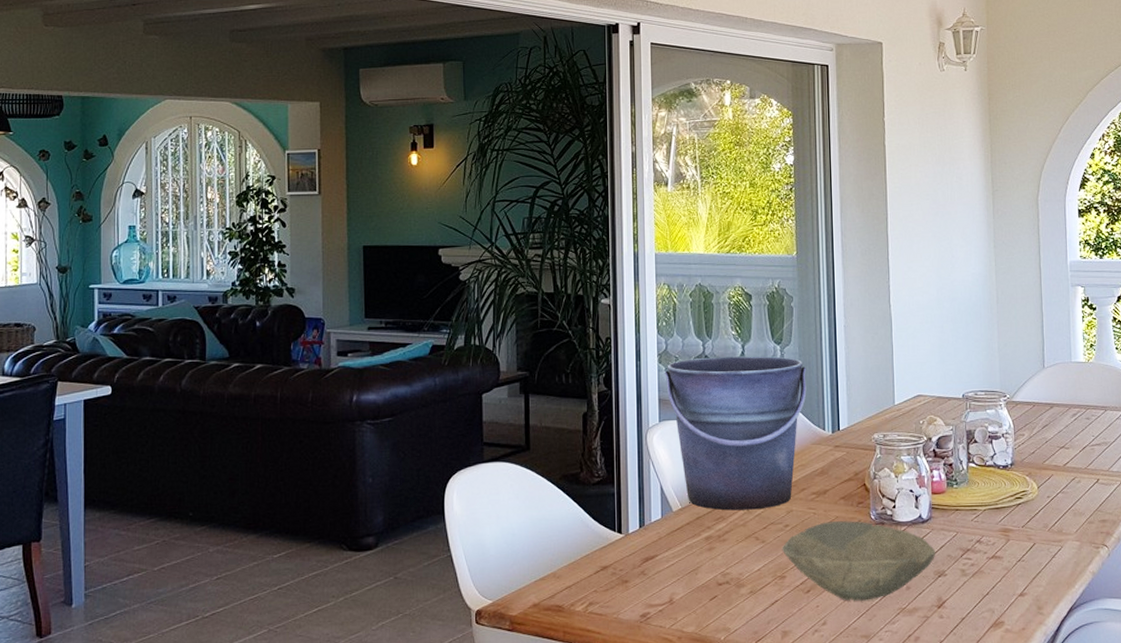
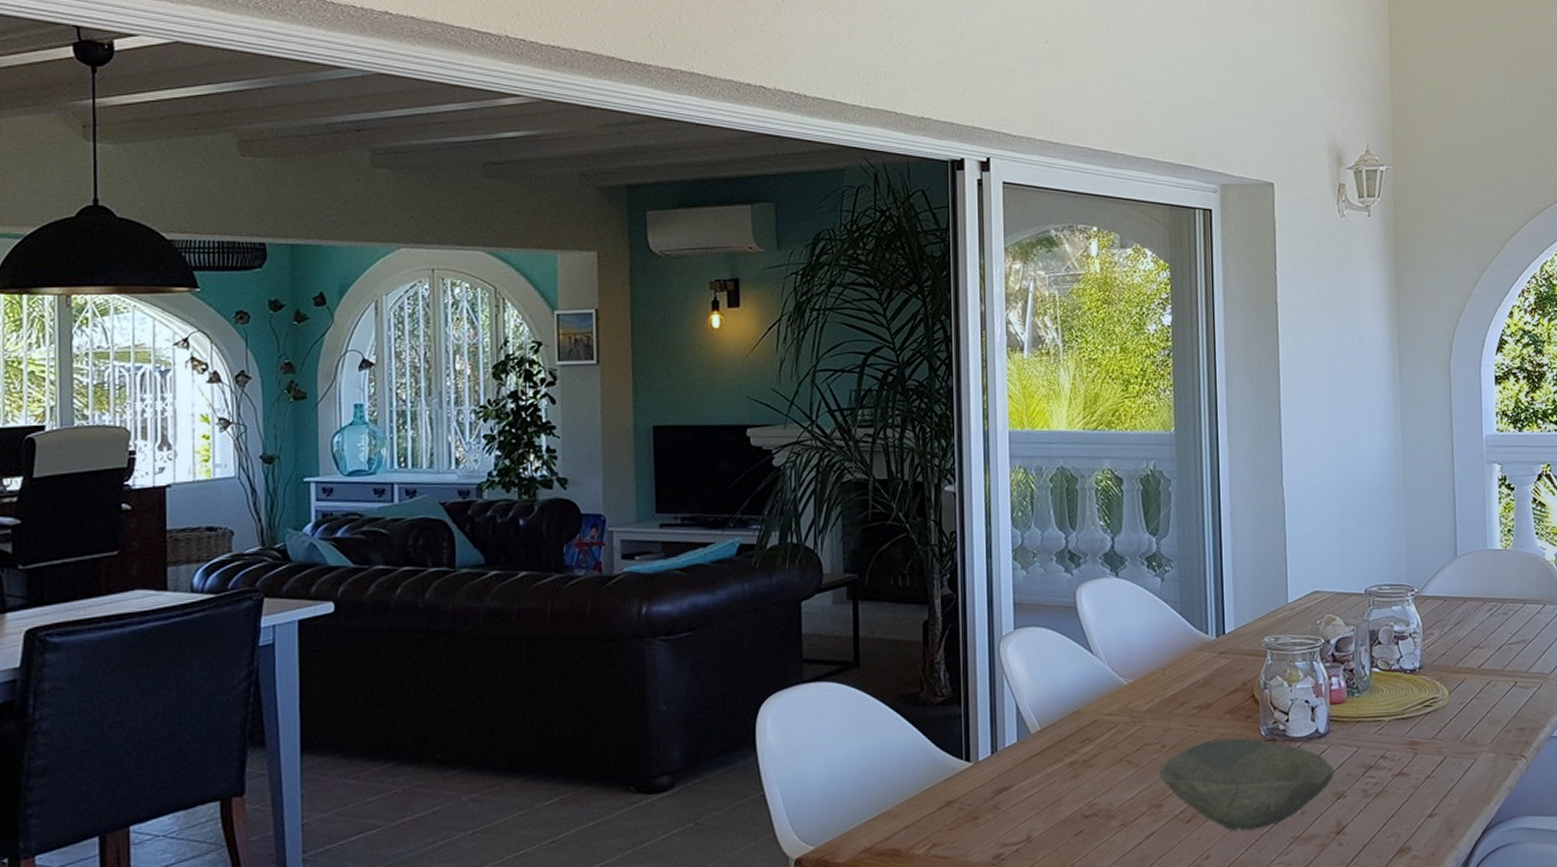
bucket: present [664,356,807,511] -> none [1020,549,1187,731]

